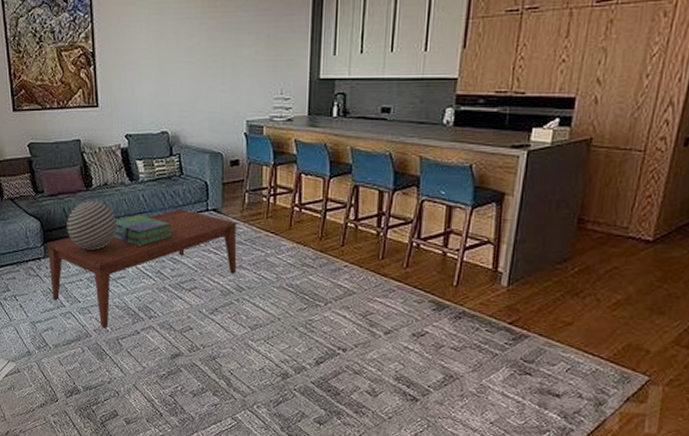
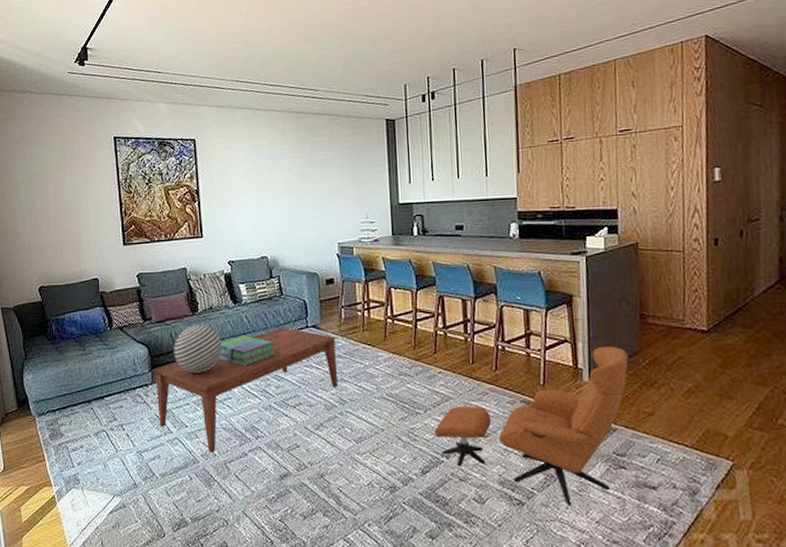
armchair: none [333,250,556,406] -> present [434,346,628,506]

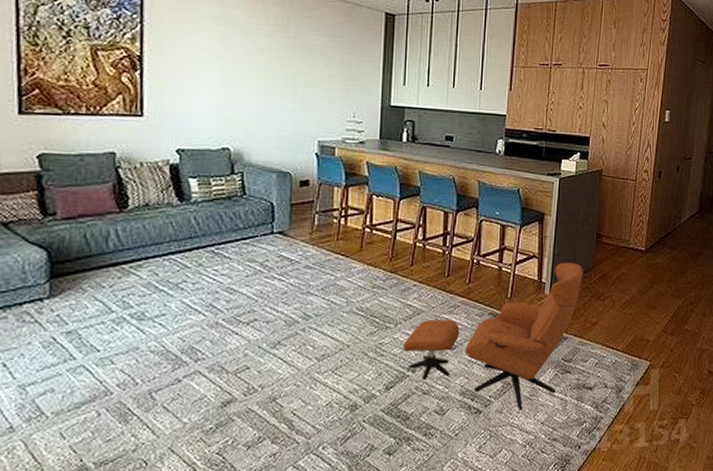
coffee table: present [154,327,339,453] -> none [54,232,306,381]
decorative ball: present [174,325,222,373] -> none [87,225,159,284]
stack of books: present [218,336,277,366] -> none [152,240,231,276]

